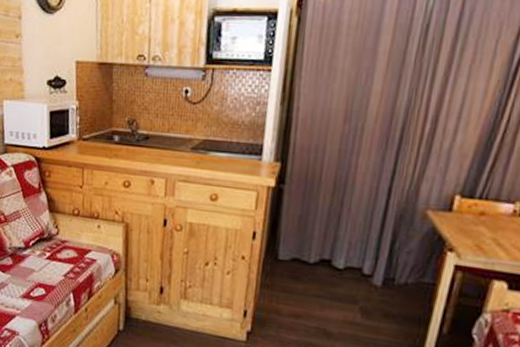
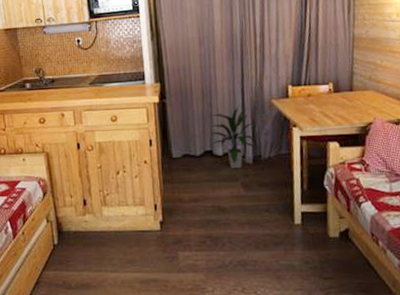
indoor plant: none [333,211,395,290] -> present [210,107,256,169]

